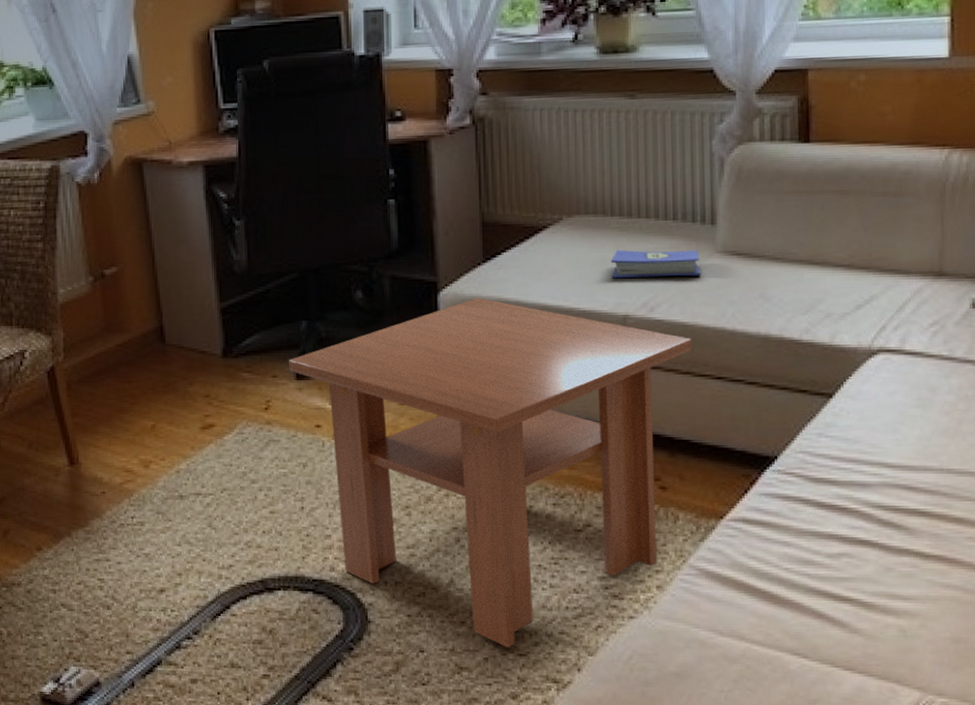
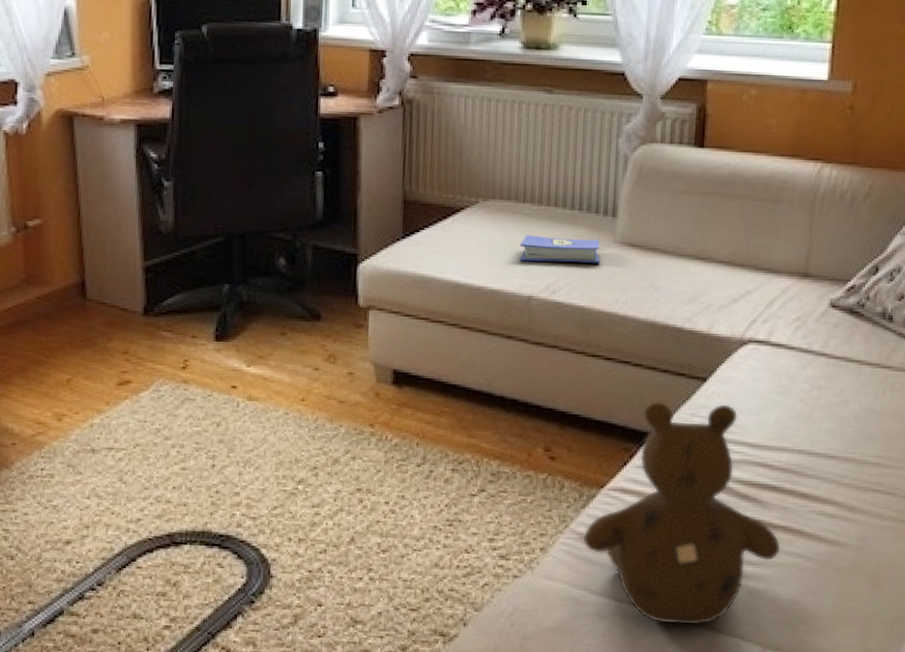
coffee table: present [288,298,693,648] -> none [208,272,588,604]
teddy bear: none [704,421,935,668] -> present [583,401,781,625]

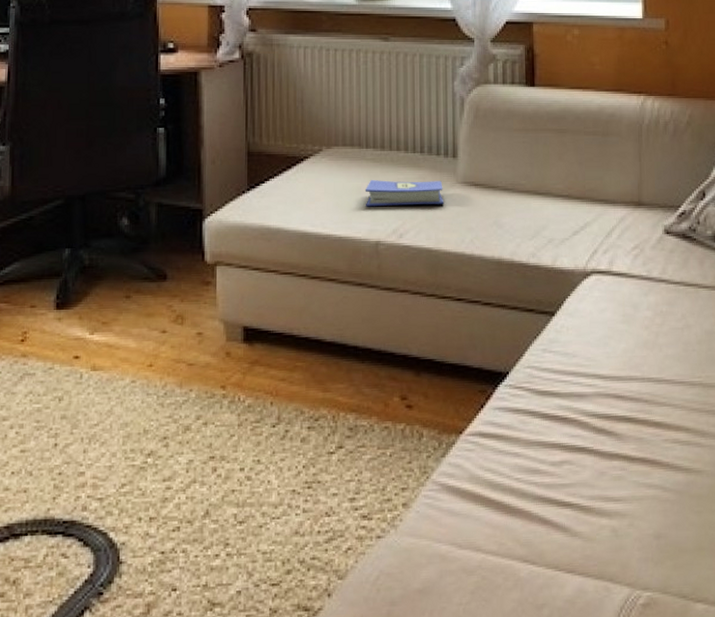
teddy bear: present [583,401,781,625] -> none [445,337,640,573]

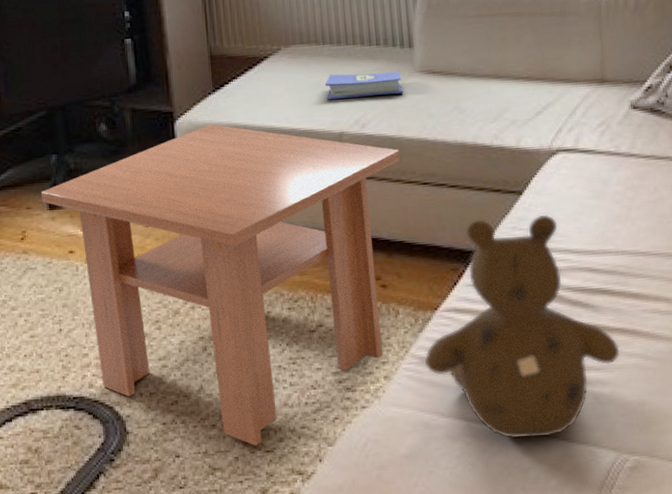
coffee table: none [48,225,436,579] -> present [40,124,401,446]
teddy bear: none [445,337,640,573] -> present [424,214,620,439]

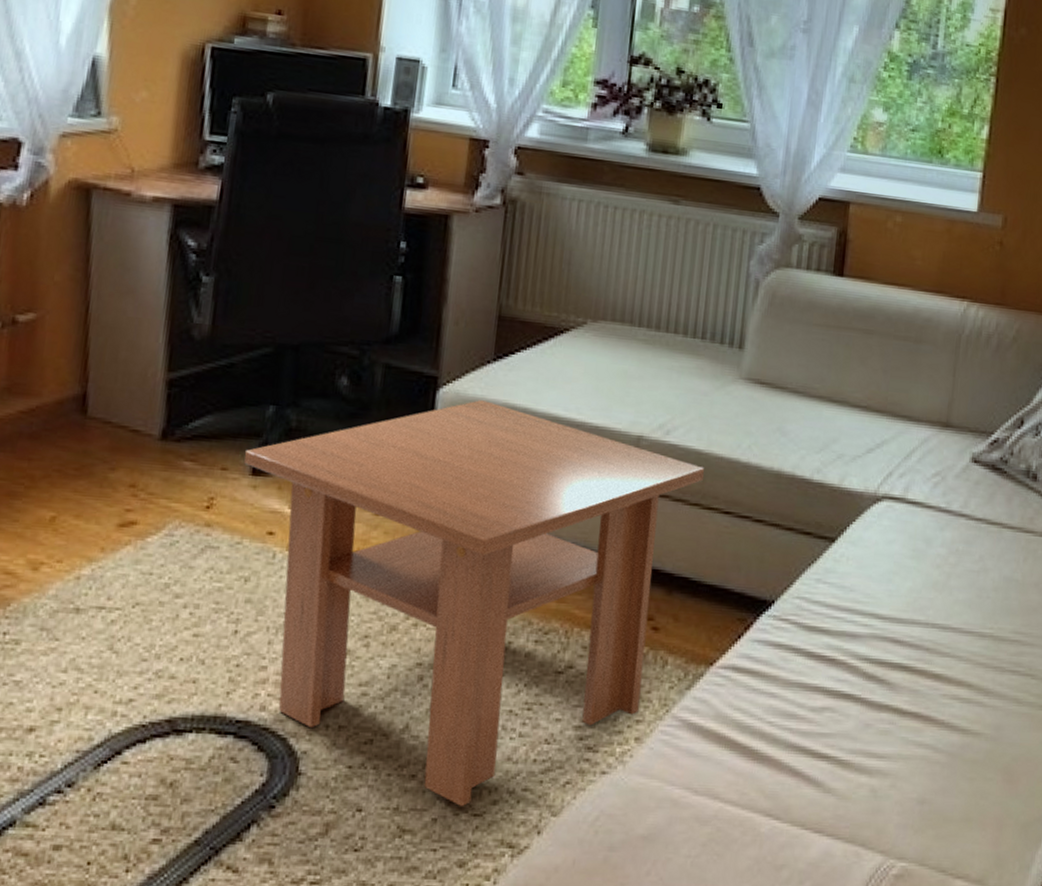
hardcover book: present [325,71,404,101] -> none [631,363,723,401]
teddy bear: present [424,214,620,439] -> none [686,563,910,830]

